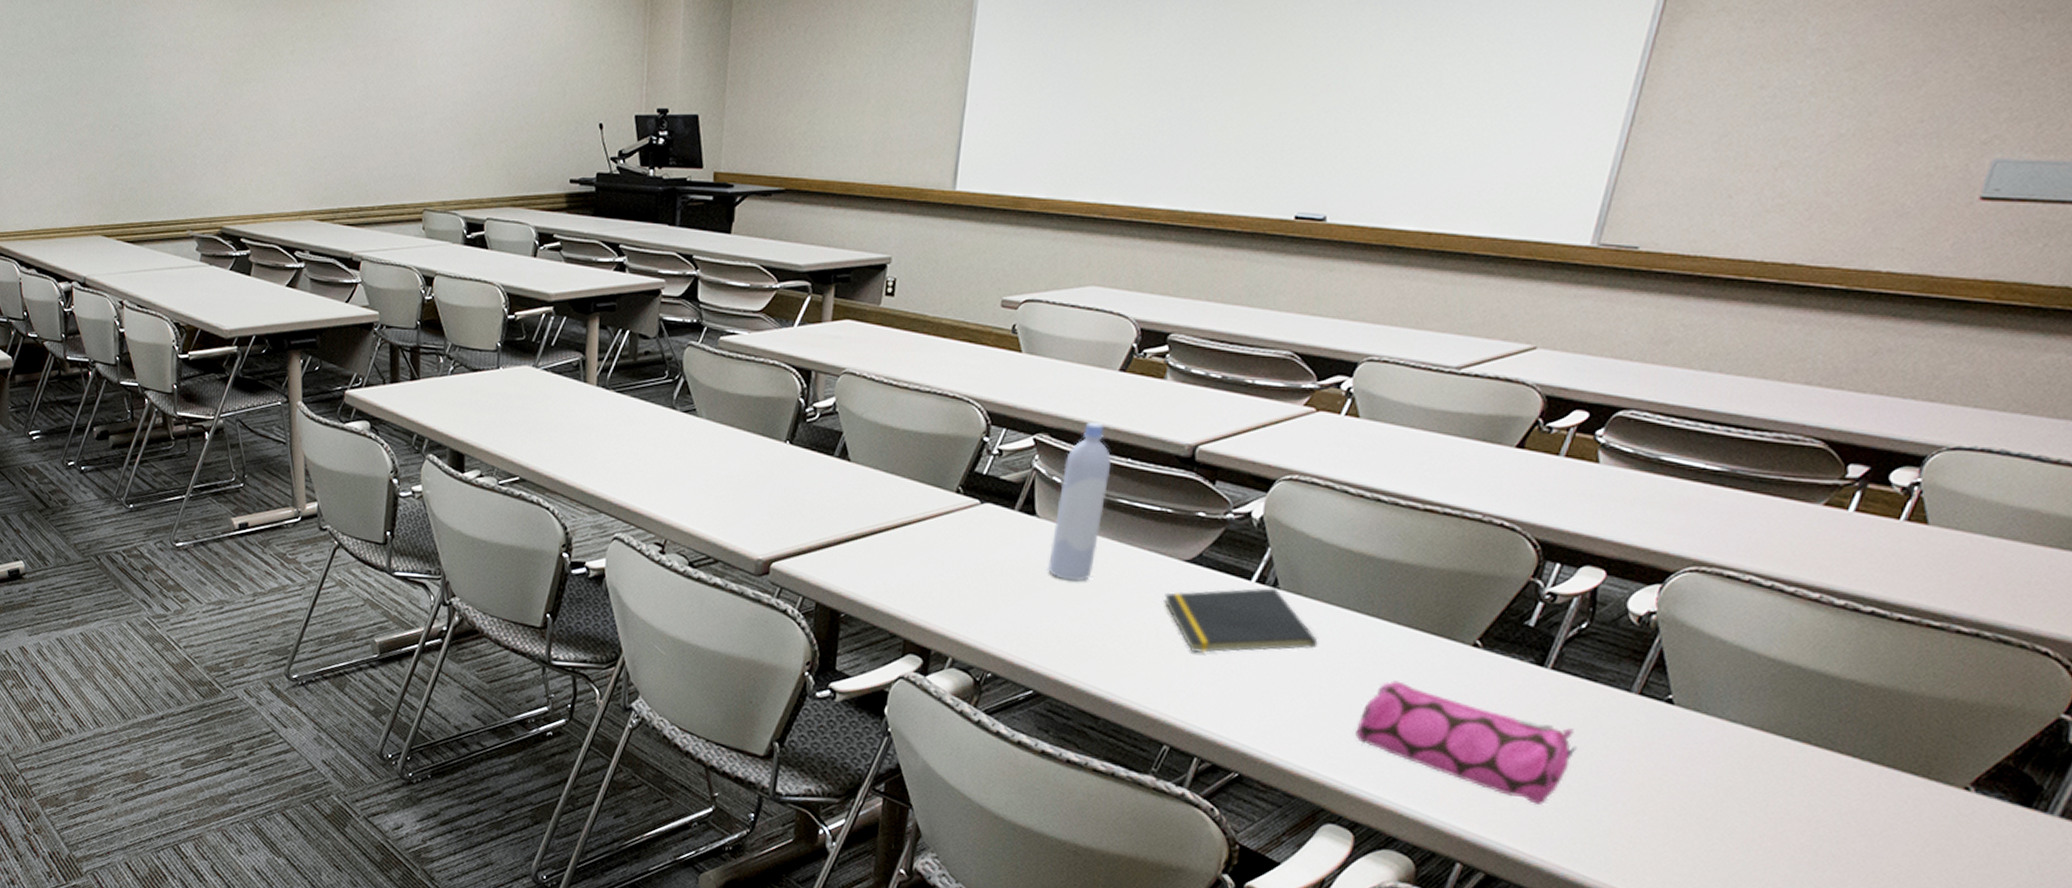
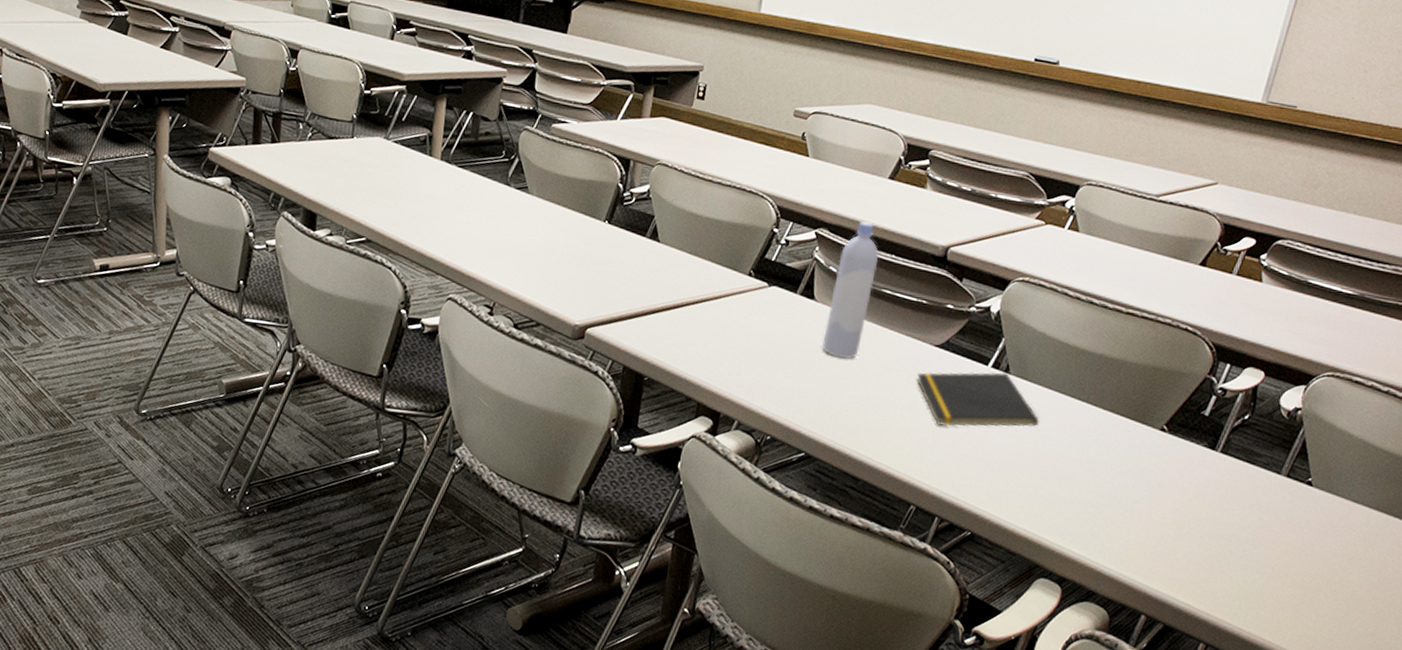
pencil case: present [1355,680,1577,805] -> none [1066,457,1238,567]

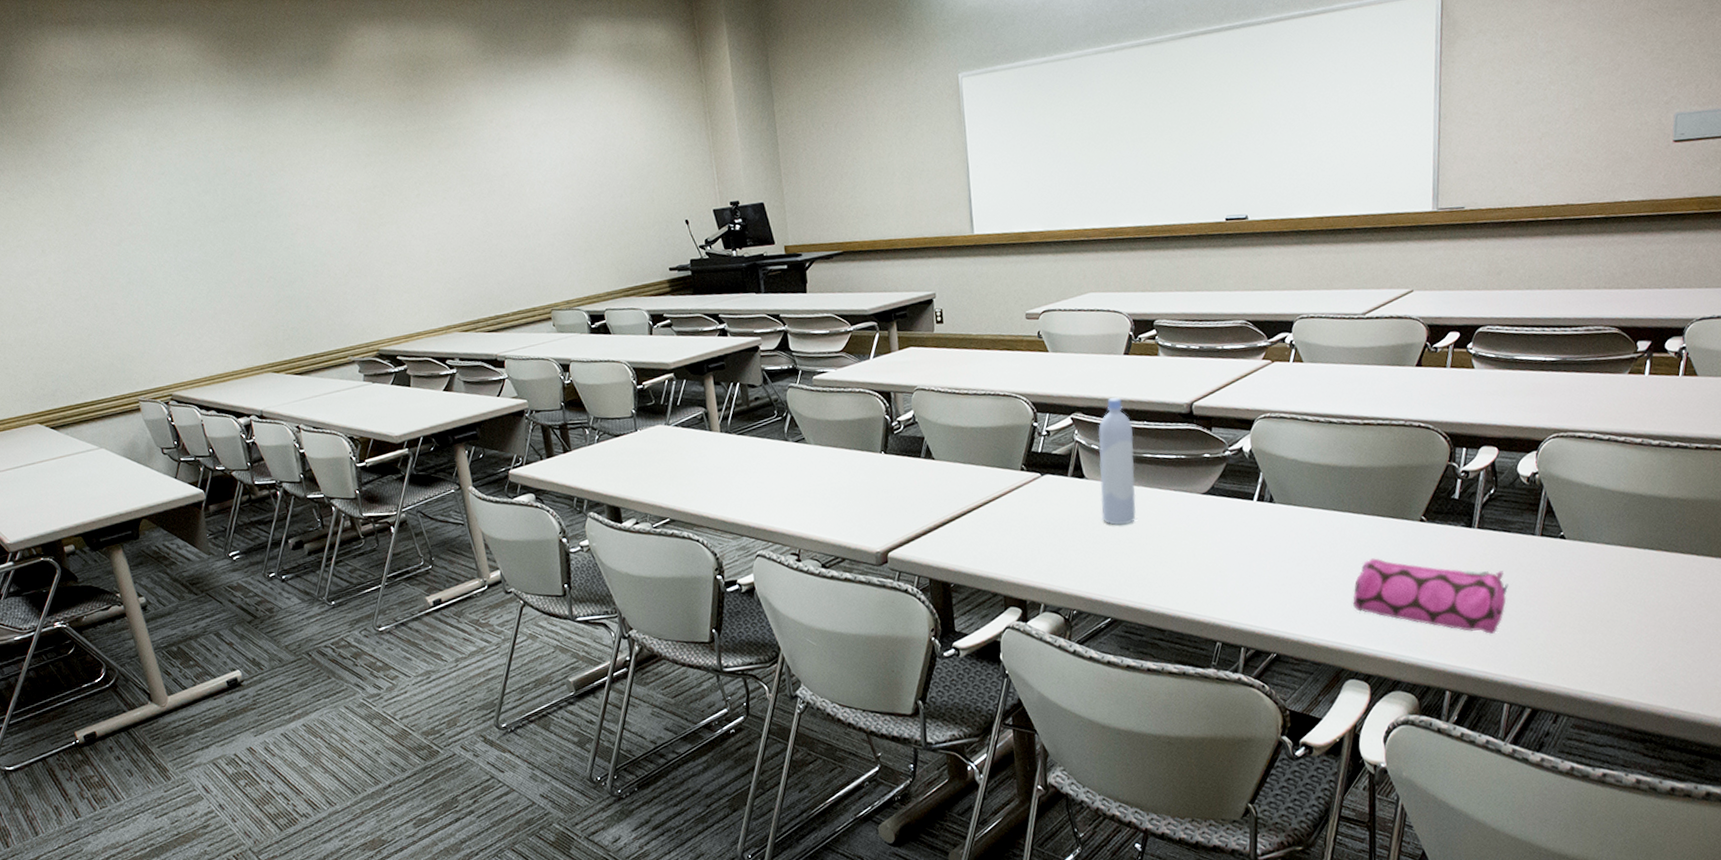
notepad: present [917,372,1039,427] -> none [1193,503,1311,564]
pencil case: none [1066,457,1238,567] -> present [1352,558,1509,634]

